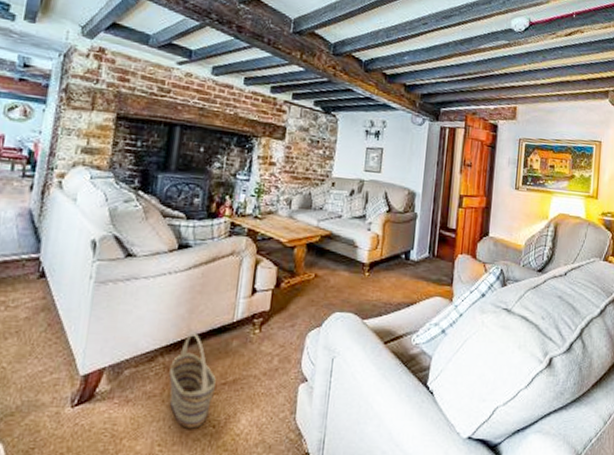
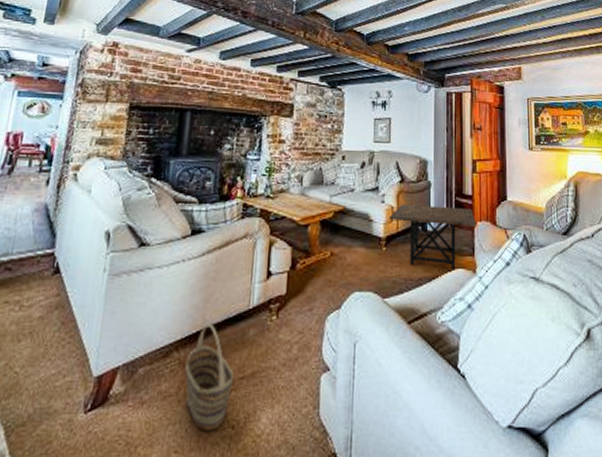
side table: none [373,233,458,298] -> present [388,204,477,270]

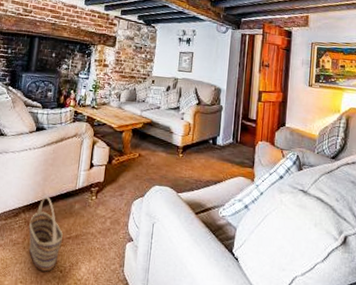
side table: present [388,204,477,270] -> none [186,122,258,178]

